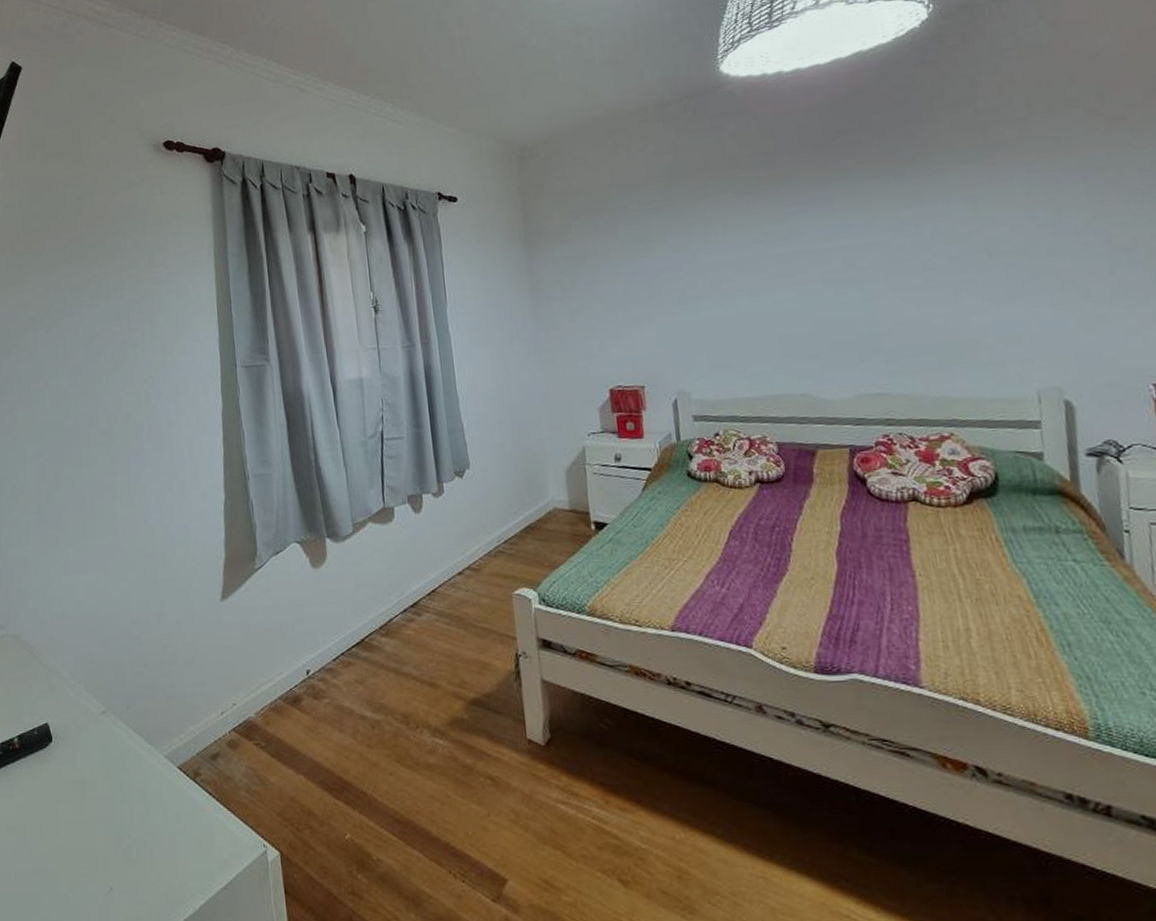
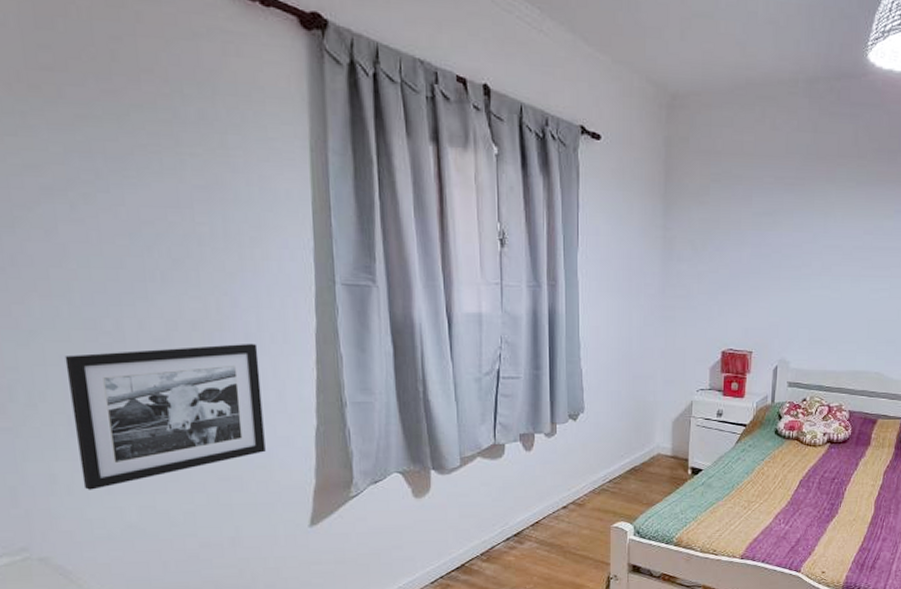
picture frame: none [38,427,184,570] -> present [64,343,266,490]

